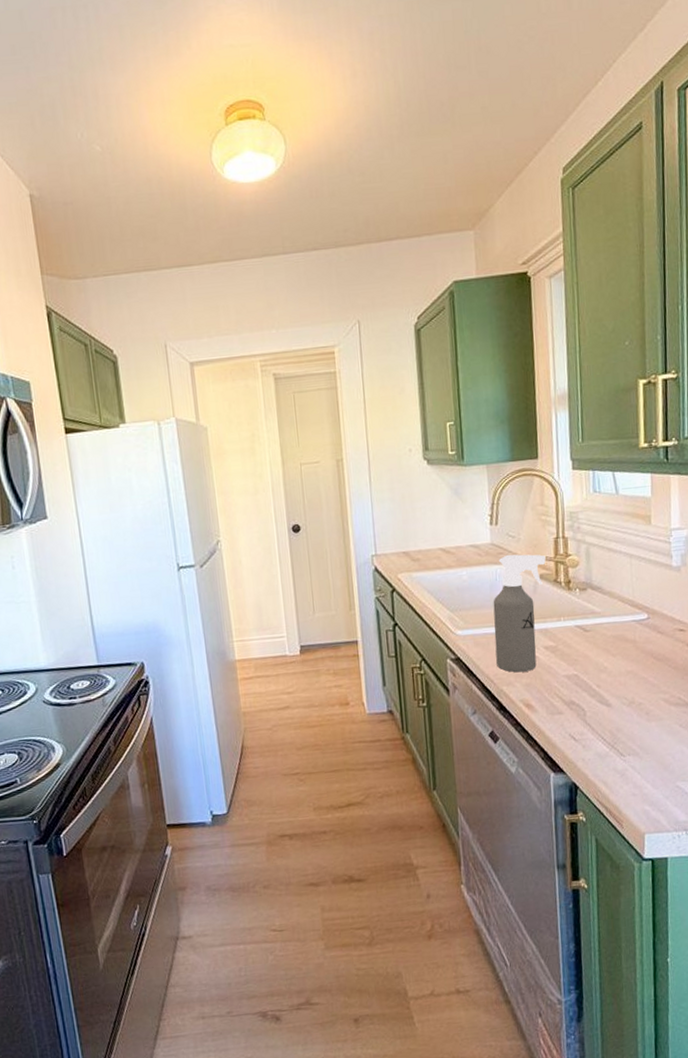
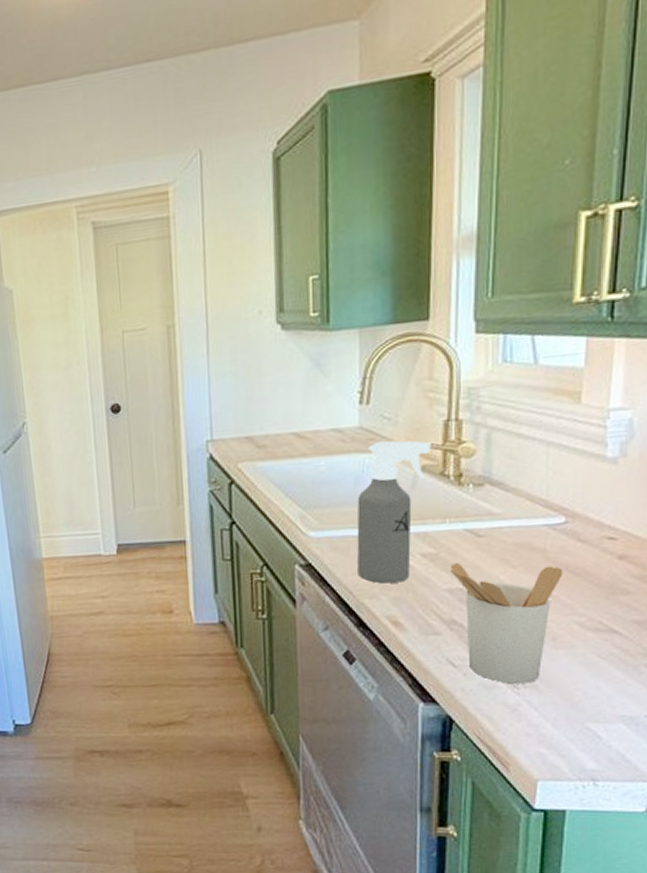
utensil holder: none [567,653,650,753] -> present [451,562,563,684]

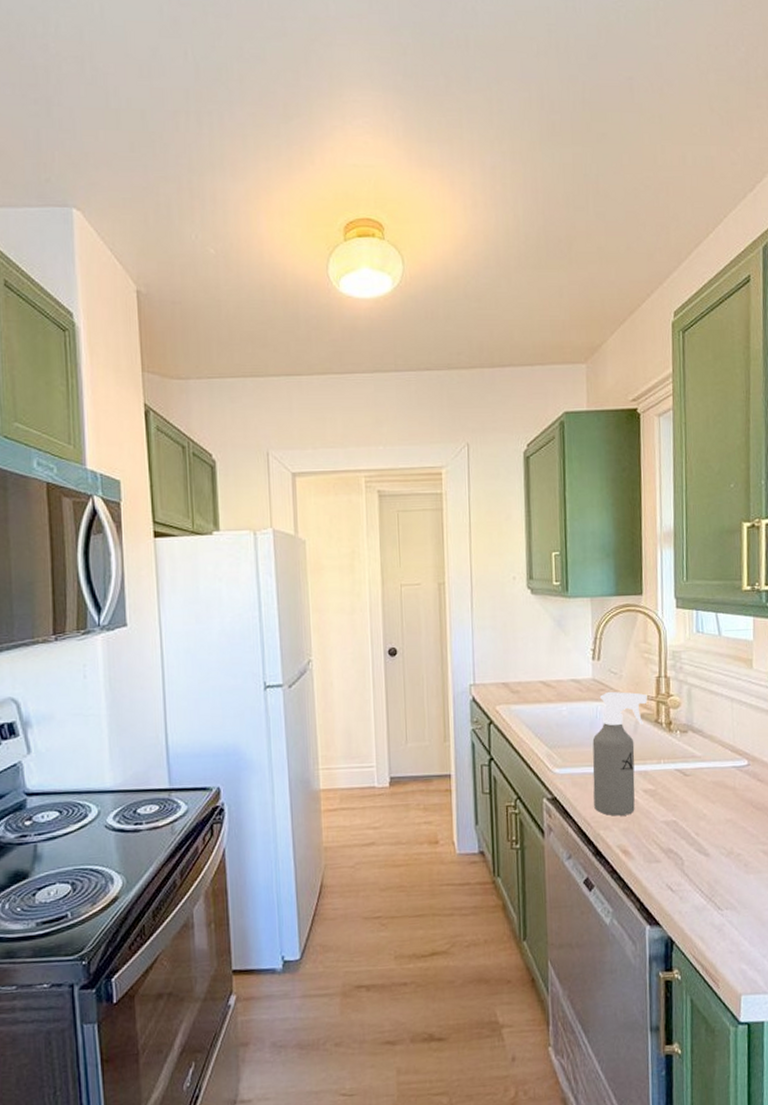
utensil holder: present [451,562,563,684] -> none [666,797,749,906]

